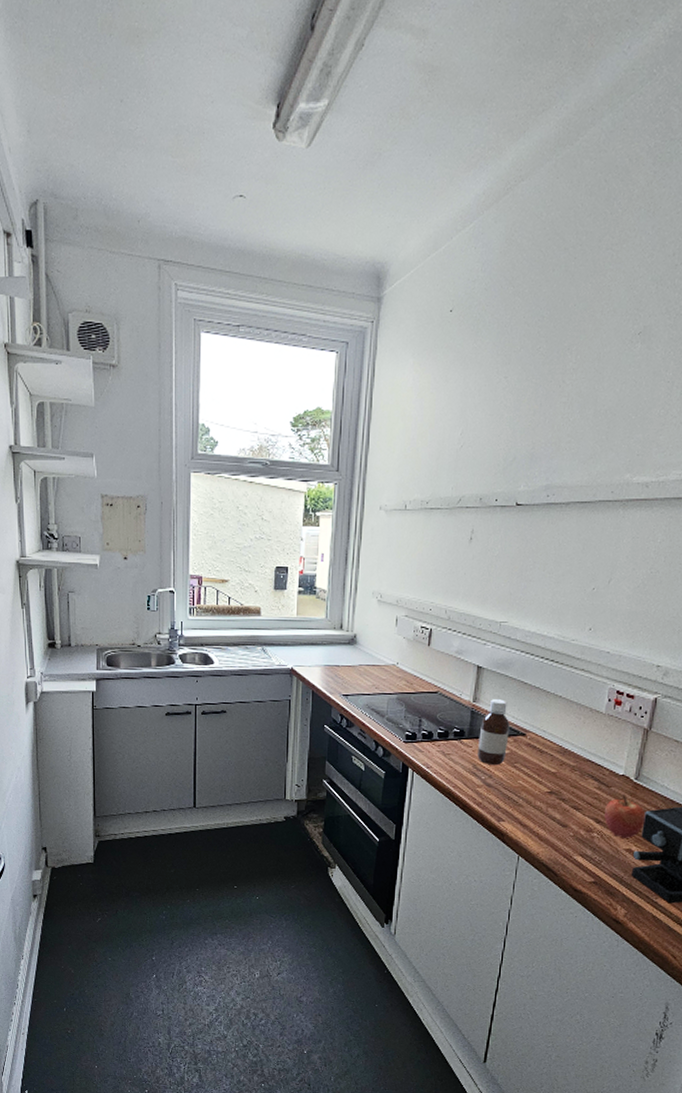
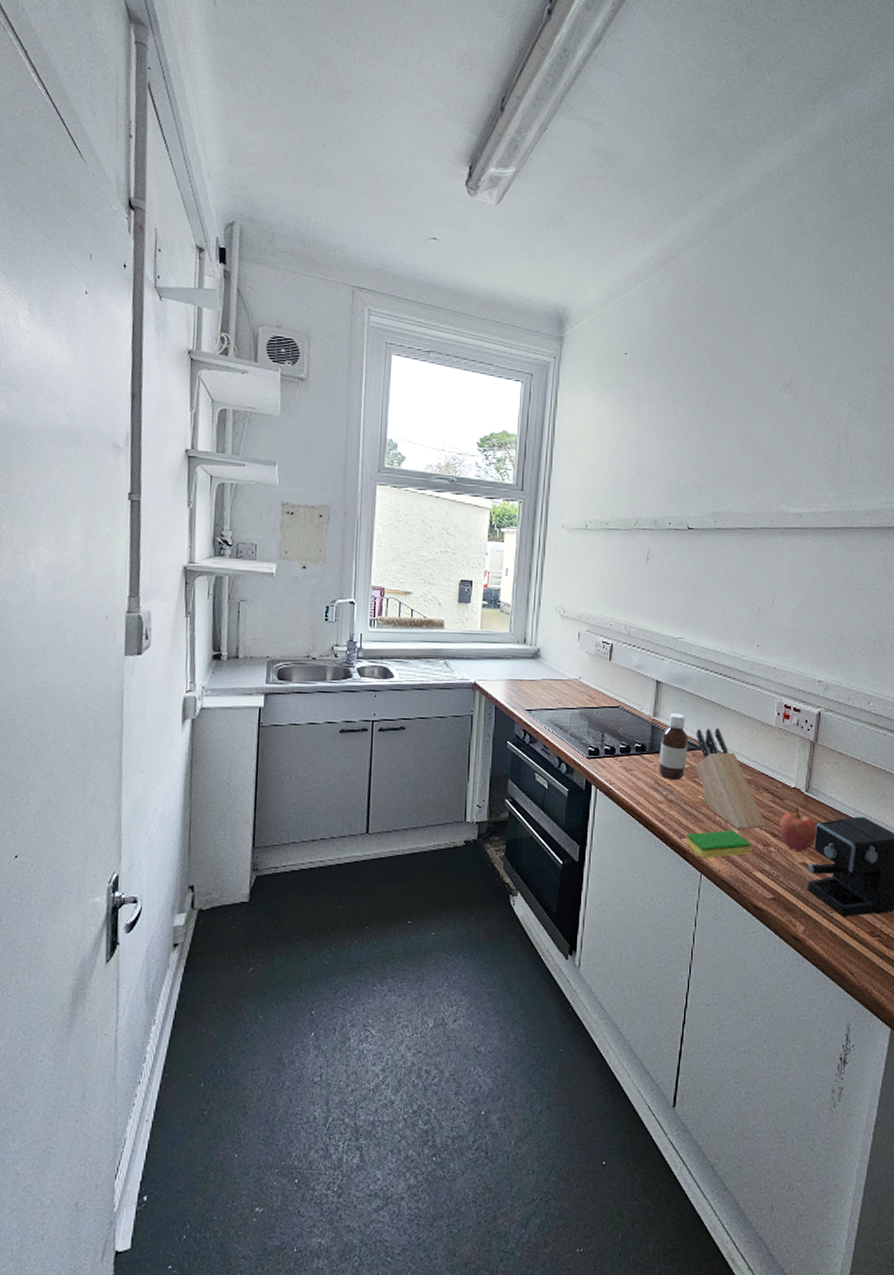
dish sponge: none [503,815,573,841] -> present [685,830,751,858]
knife block: none [517,714,590,815] -> present [695,728,766,829]

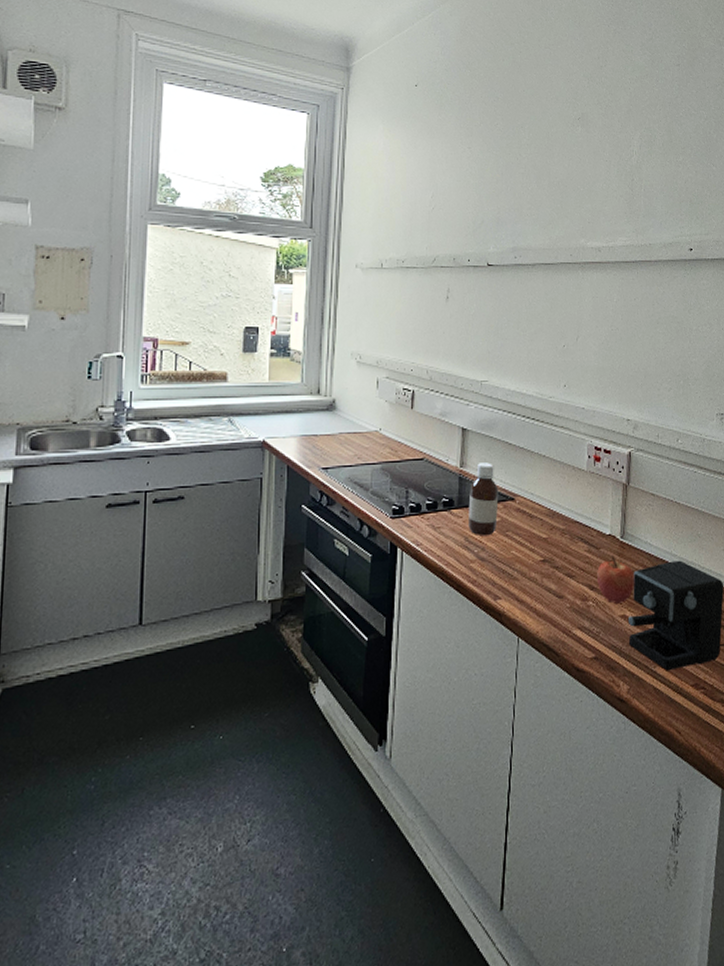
dish sponge: present [685,830,751,858] -> none [500,586,569,620]
knife block: present [695,728,766,829] -> none [505,476,583,584]

